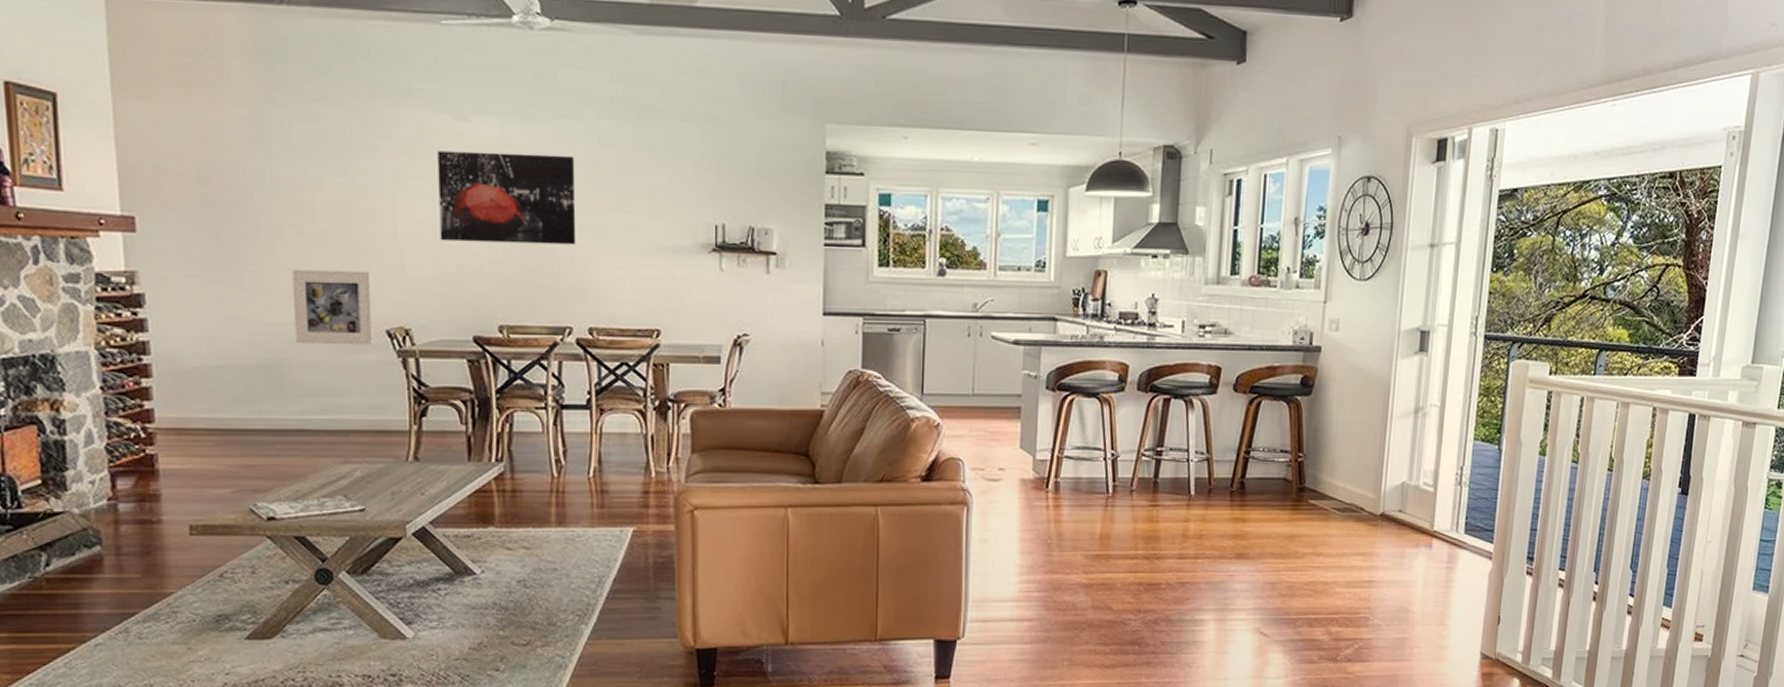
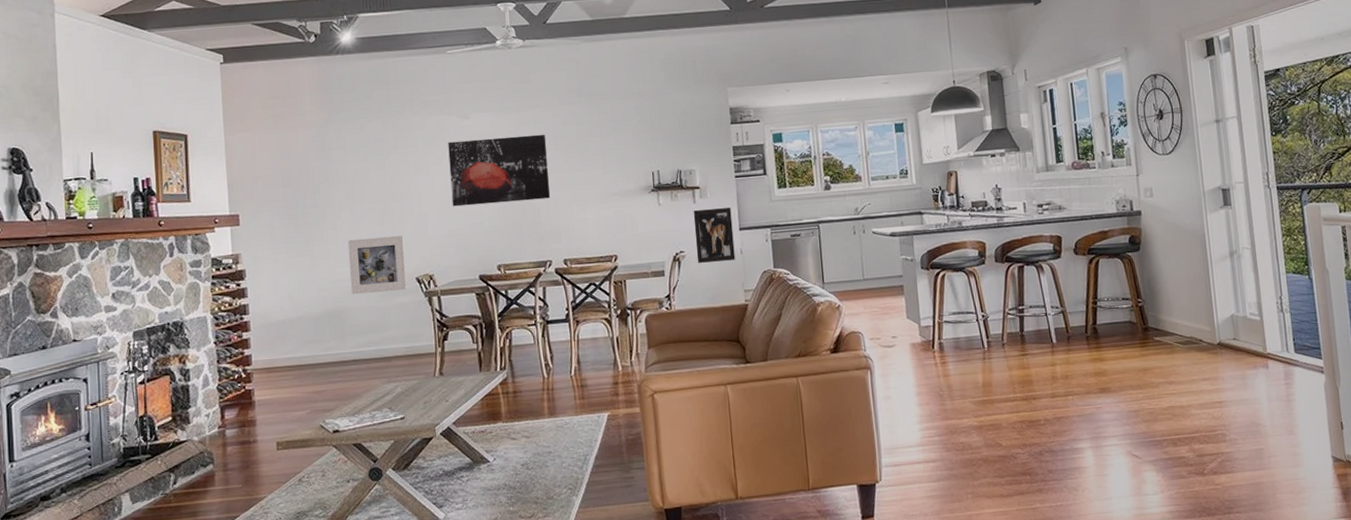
wall art: none [764,283,815,353] -> present [693,207,736,263]

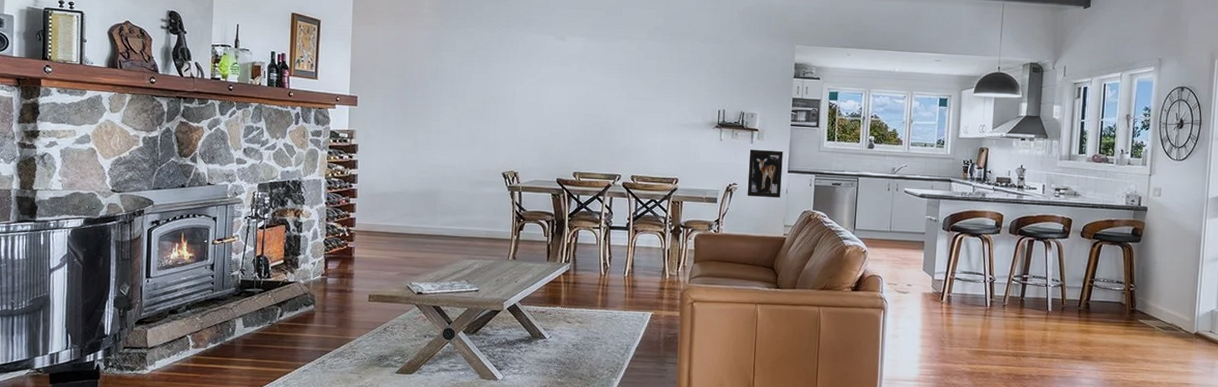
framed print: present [347,235,408,295] -> none [445,132,497,182]
wall art: present [448,134,551,207] -> none [541,58,630,121]

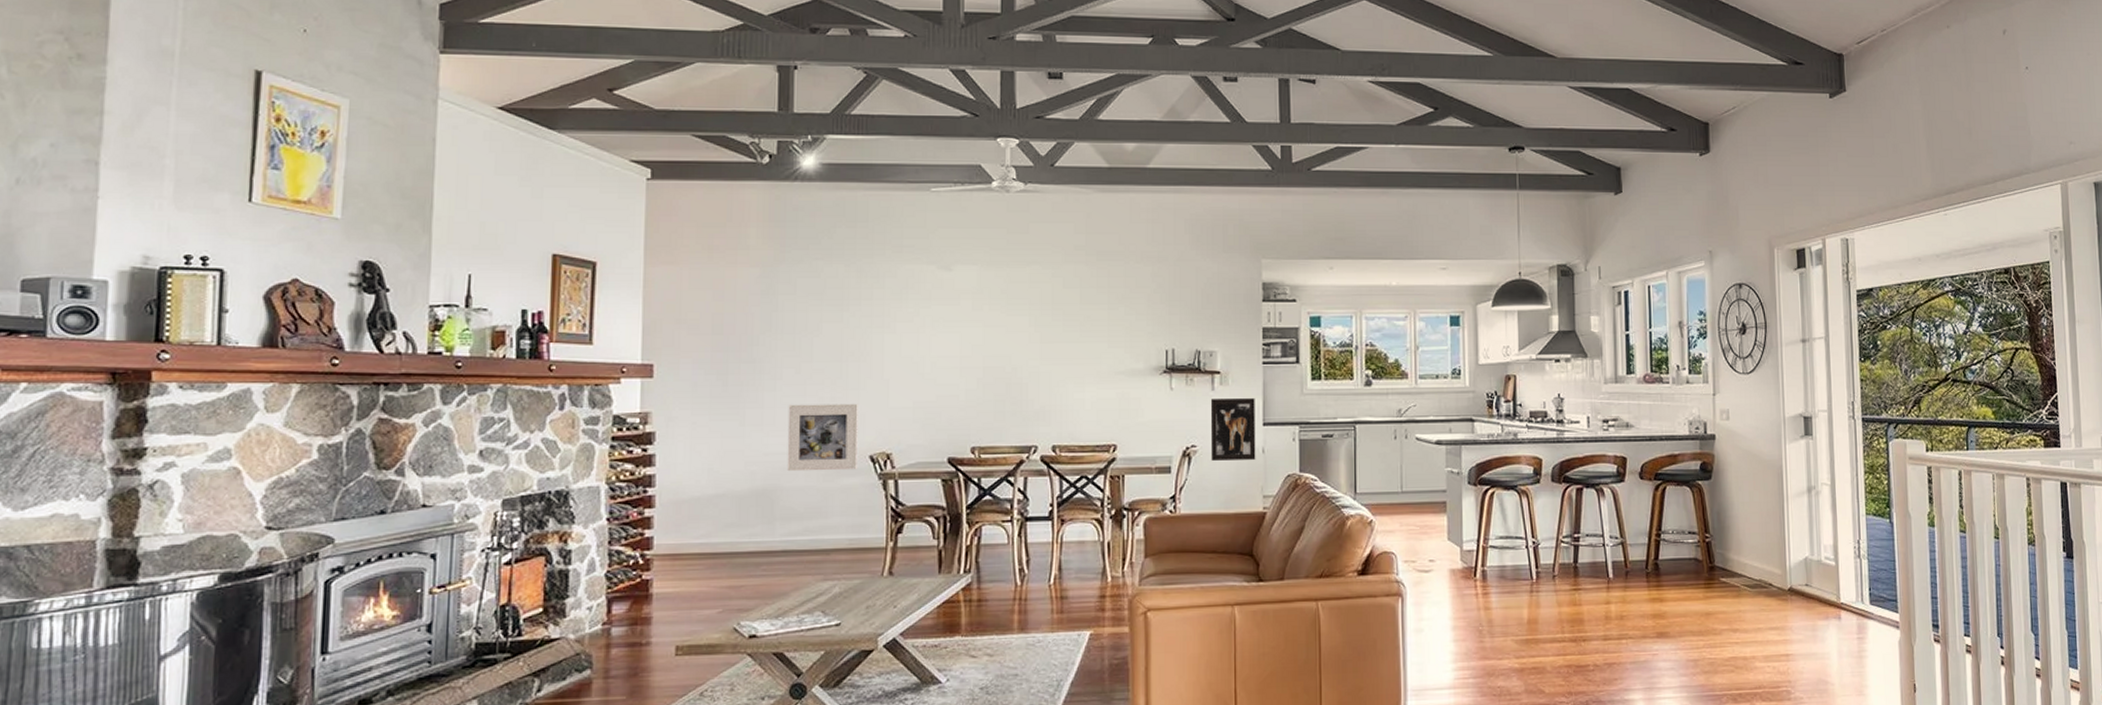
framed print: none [445,132,497,182] -> present [787,403,860,472]

